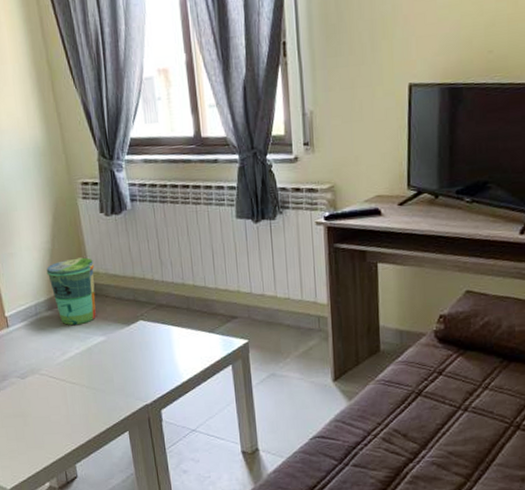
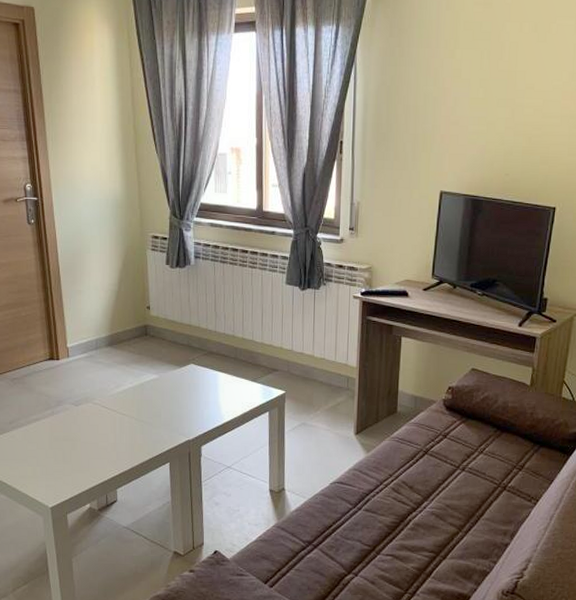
trash can: present [46,257,96,325] -> none [110,302,155,361]

